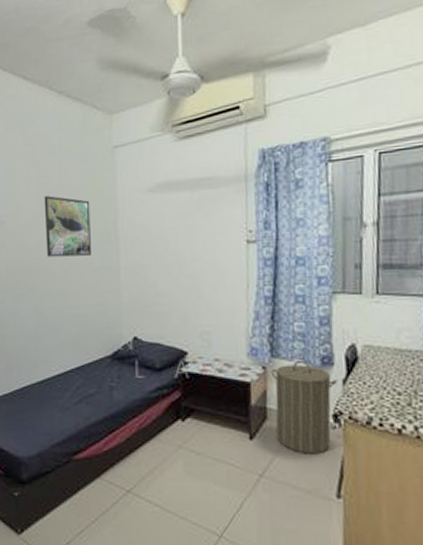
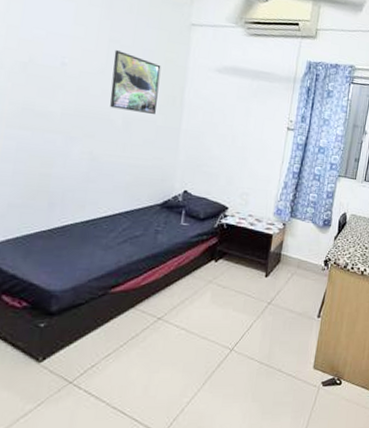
laundry hamper: present [270,361,337,454] -> none [284,221,331,288]

